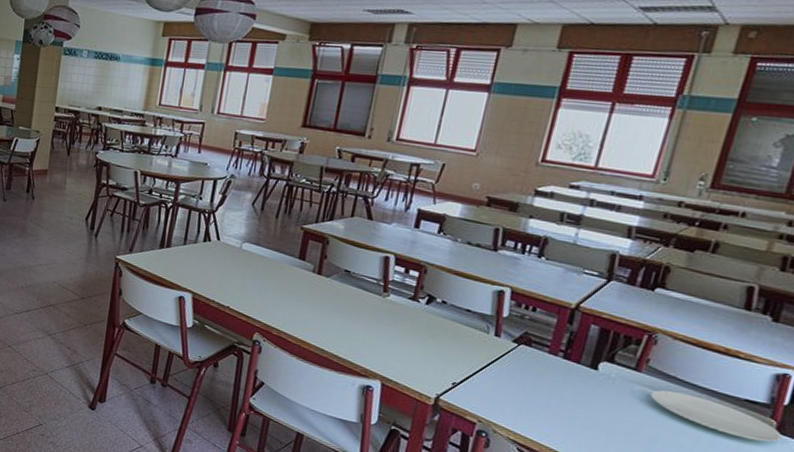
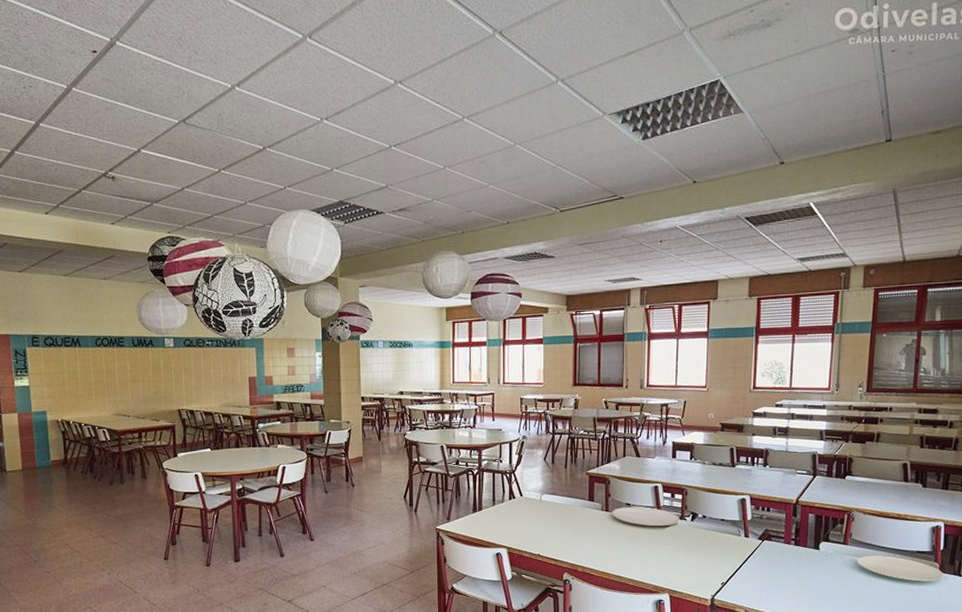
plate: none [325,273,412,305] -> present [612,507,680,527]

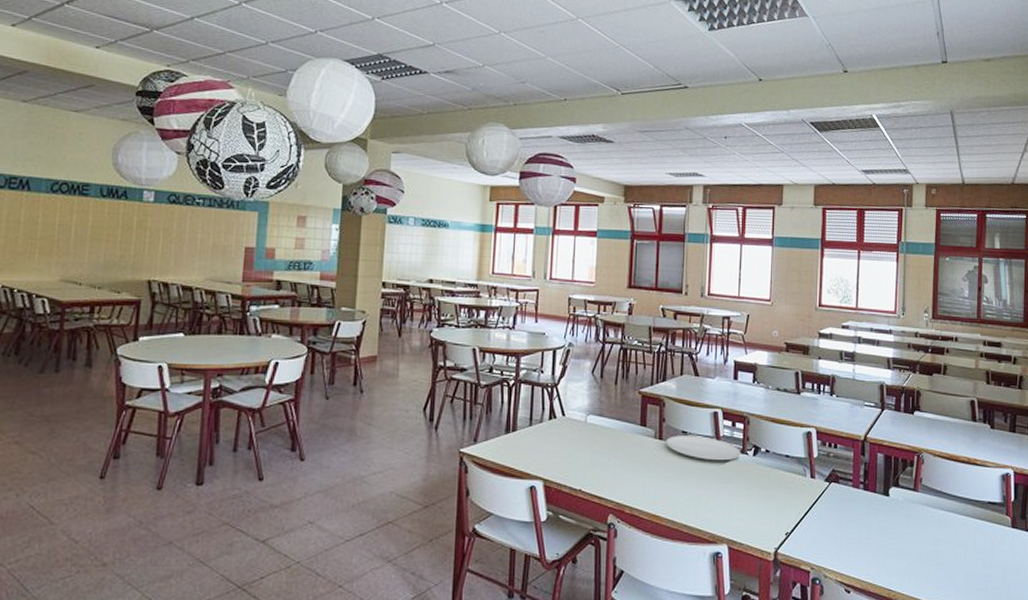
plate: present [856,555,944,582] -> none [928,505,1016,538]

